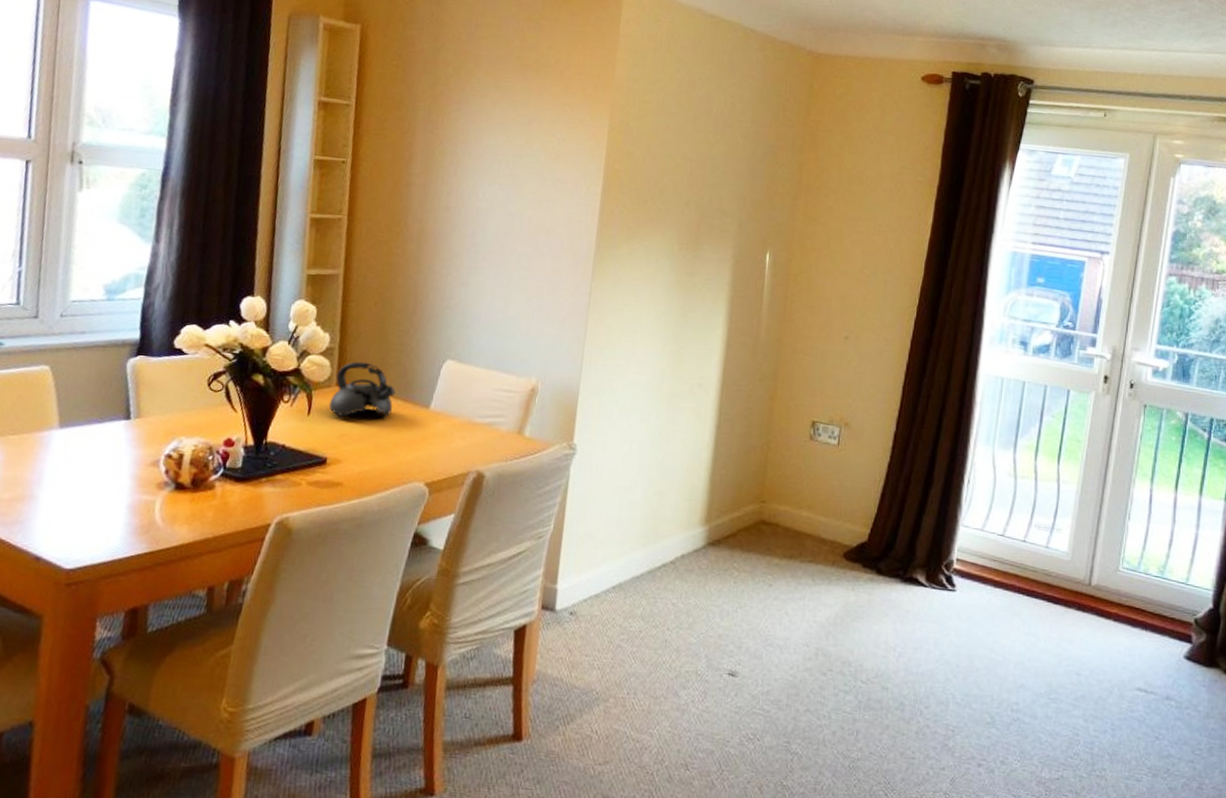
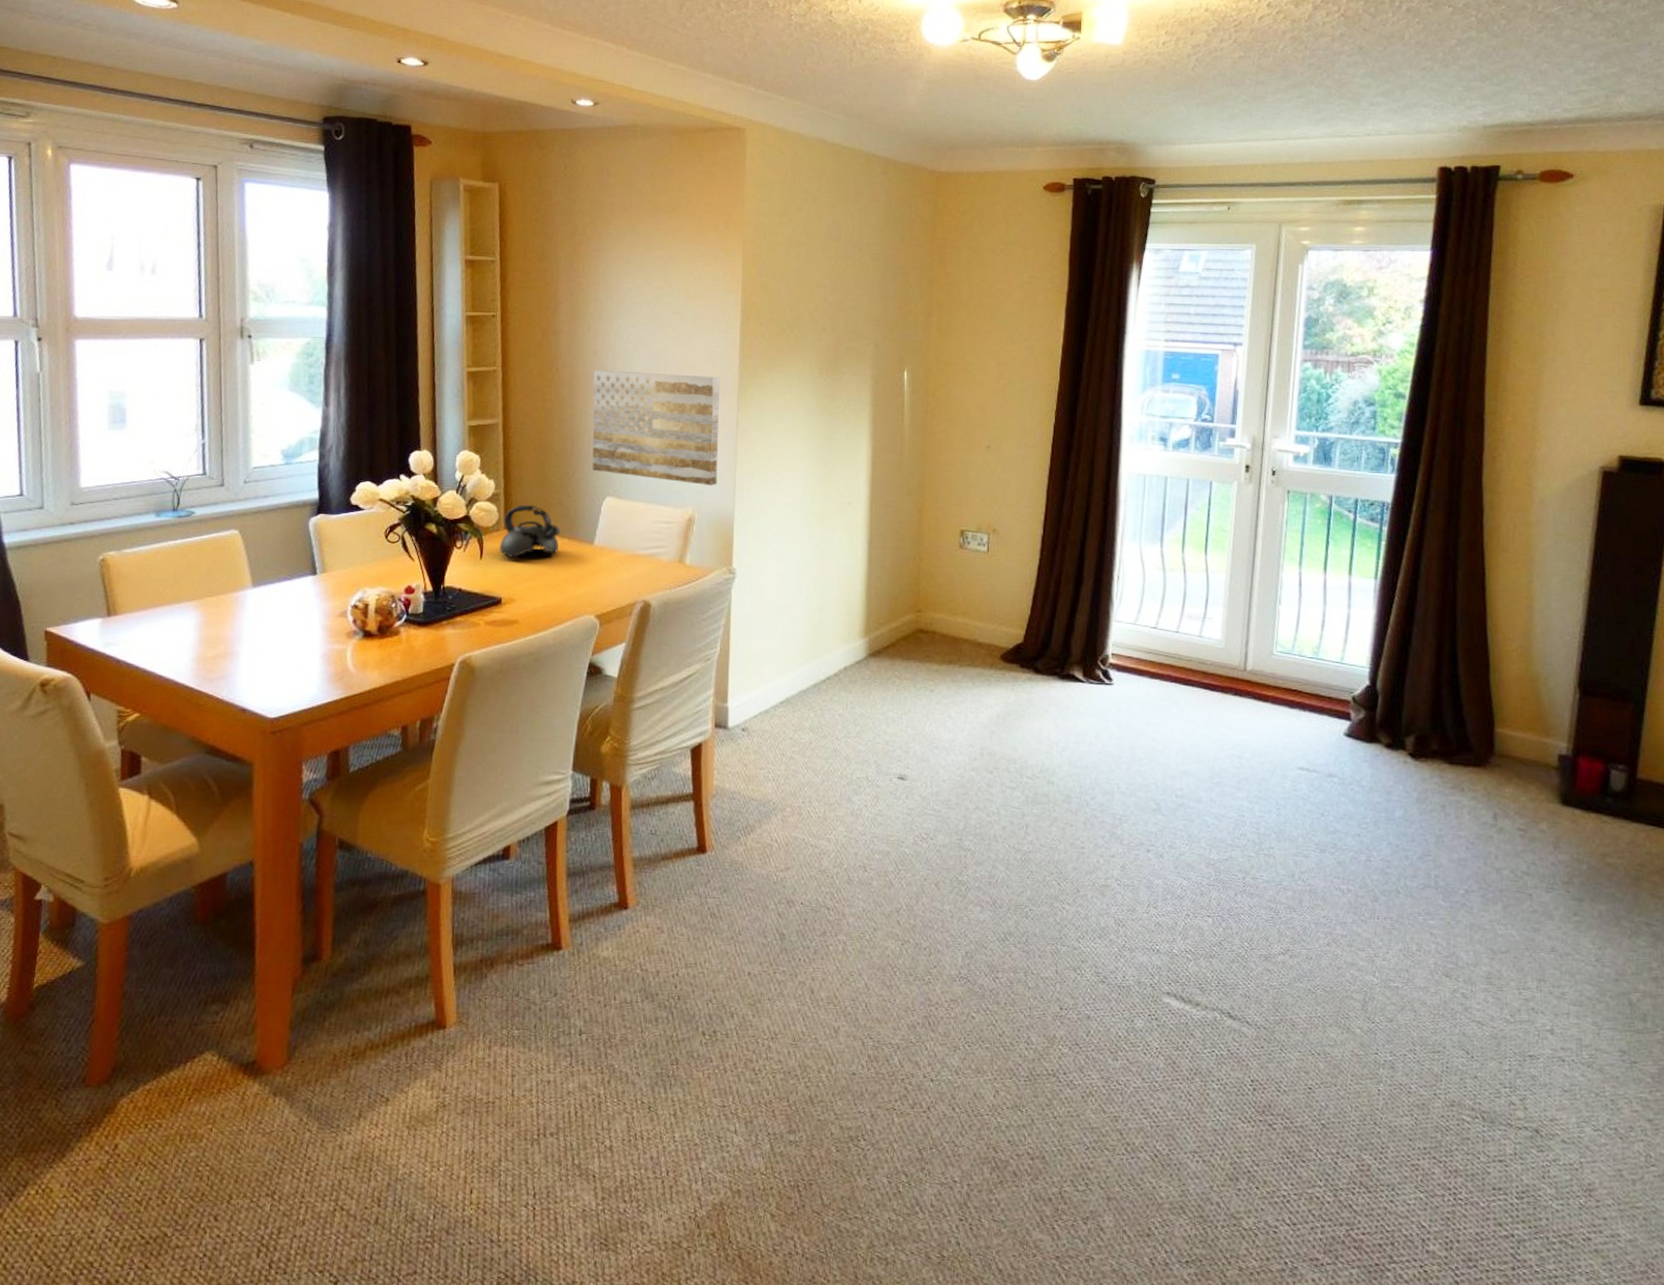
wall art: none [434,226,576,357] -> present [592,370,720,486]

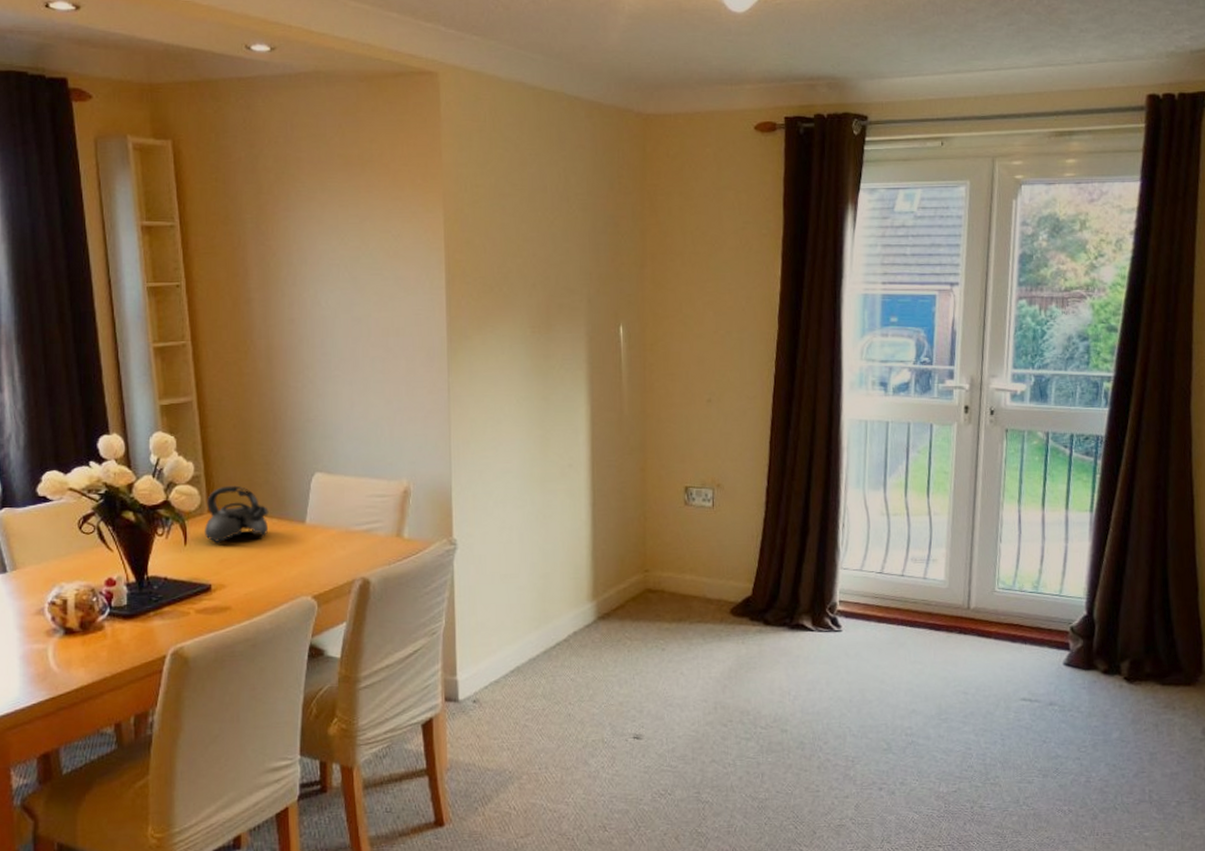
wall art: present [592,370,720,486] -> none [291,339,432,456]

